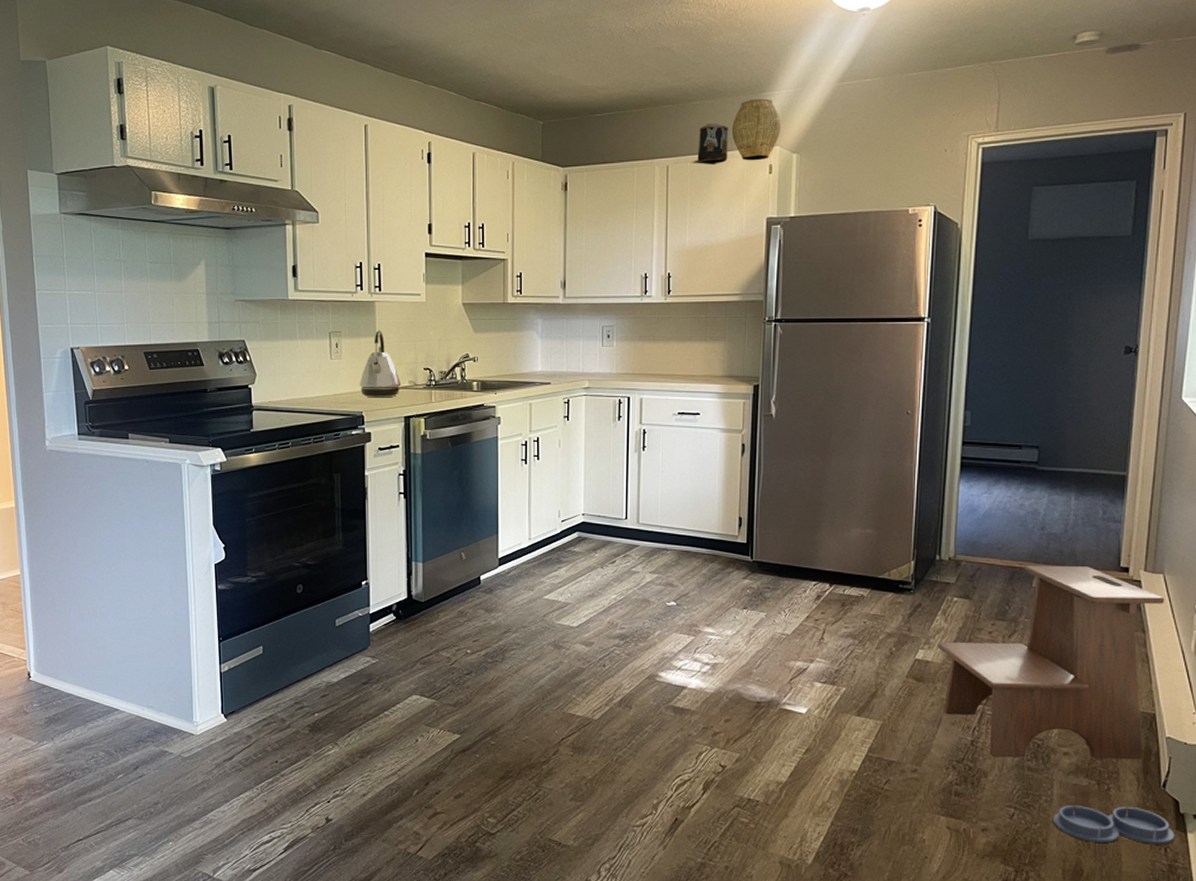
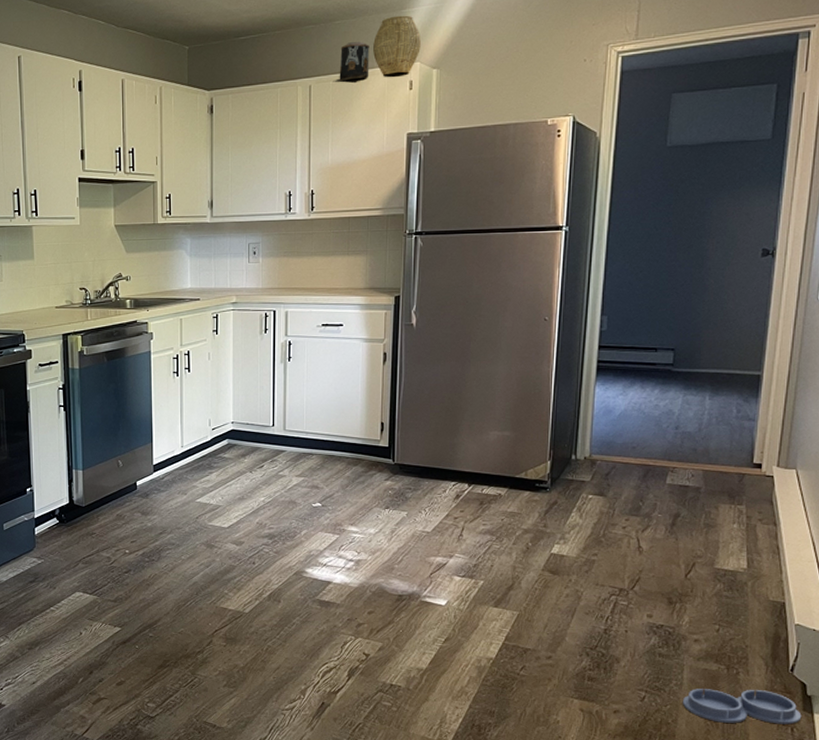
kettle: present [359,330,402,398] -> none [19,253,59,317]
step stool: present [937,566,1165,760] -> none [572,463,797,646]

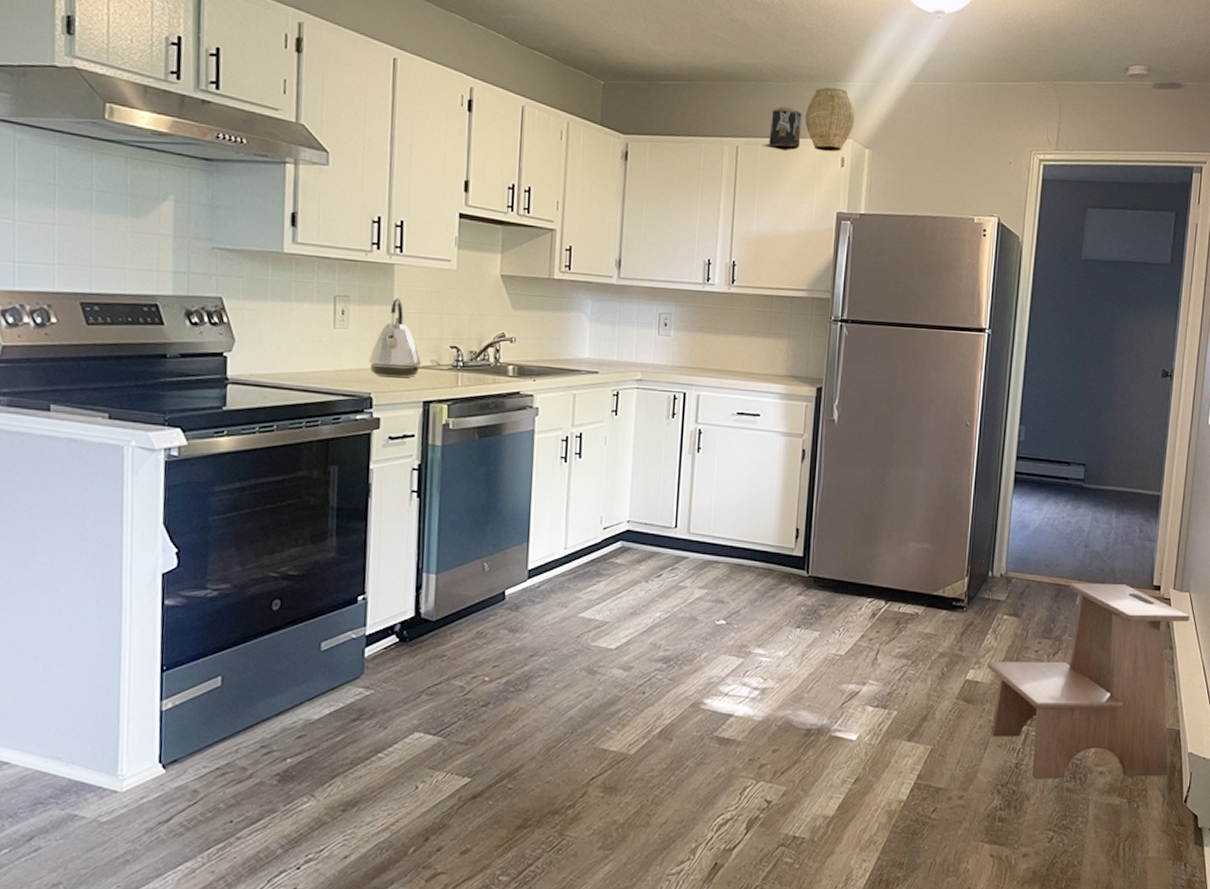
kettle: none [19,253,59,317] -> present [368,298,422,378]
step stool: none [572,463,797,646] -> present [987,583,1190,779]
pet bowl: present [683,689,802,725] -> none [1088,824,1194,862]

